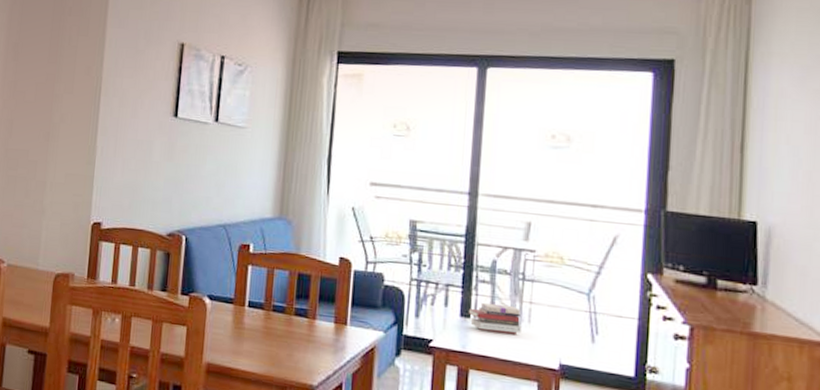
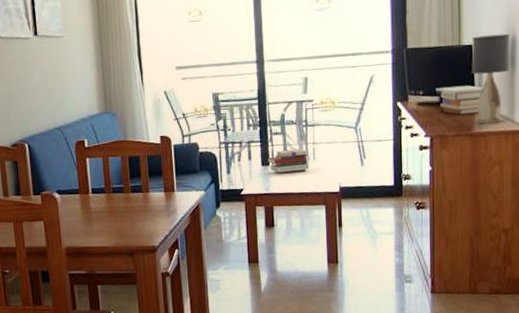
books: none [701,265,770,308] -> present [435,85,483,115]
table lamp: none [754,212,812,327] -> present [471,33,510,125]

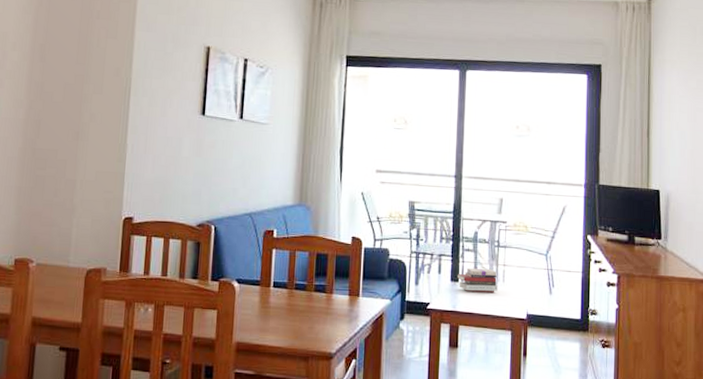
books: present [435,85,483,115] -> none [624,226,669,257]
table lamp: present [471,33,510,125] -> none [658,182,695,270]

